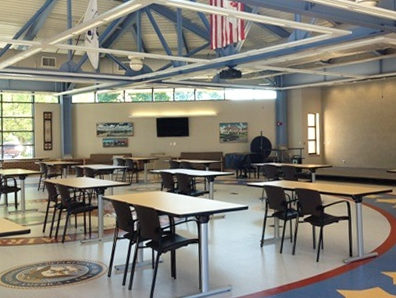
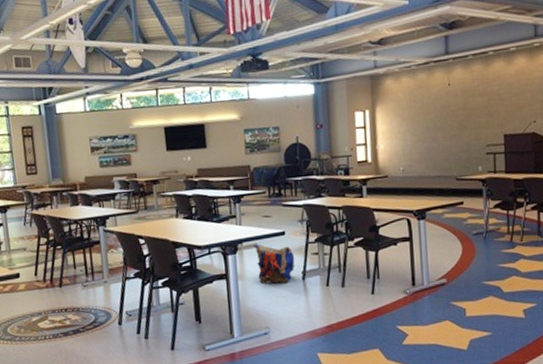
backpack: none [224,216,255,249] -> present [255,244,295,284]

